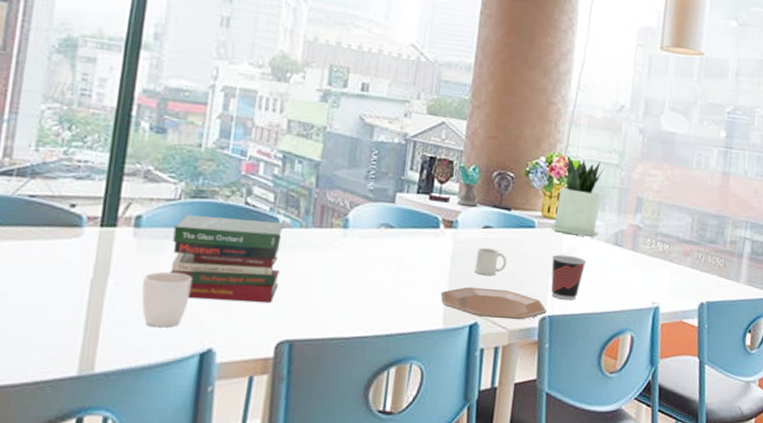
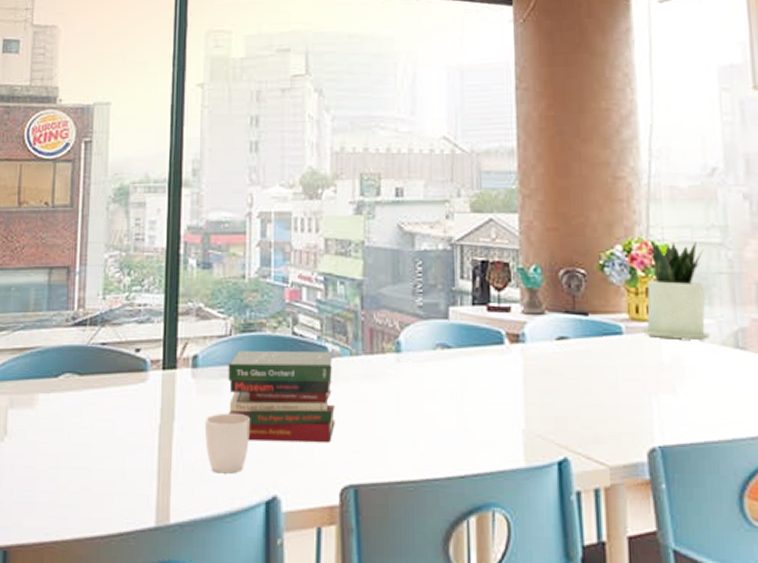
plate: present [440,287,547,320] -> none [516,413,656,453]
mug: present [475,248,507,276] -> none [553,364,594,399]
cup: present [551,254,587,300] -> none [651,366,700,425]

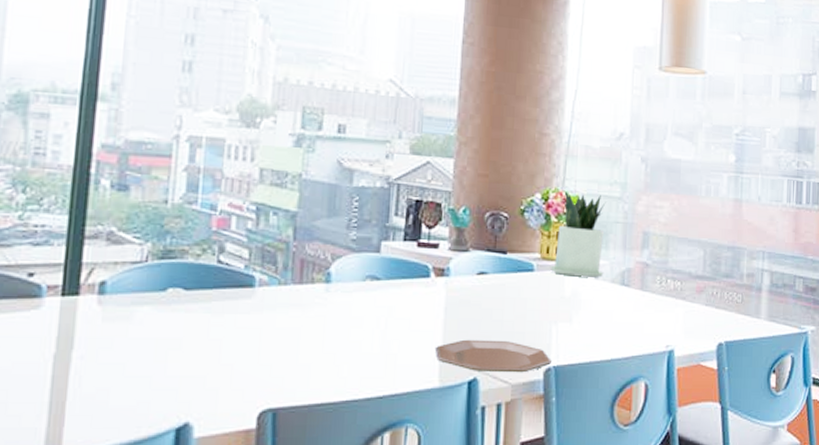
cup: present [204,412,251,474] -> none [109,341,165,403]
books: present [228,350,335,442] -> none [140,278,259,368]
plate: none [516,413,656,453] -> present [434,339,551,373]

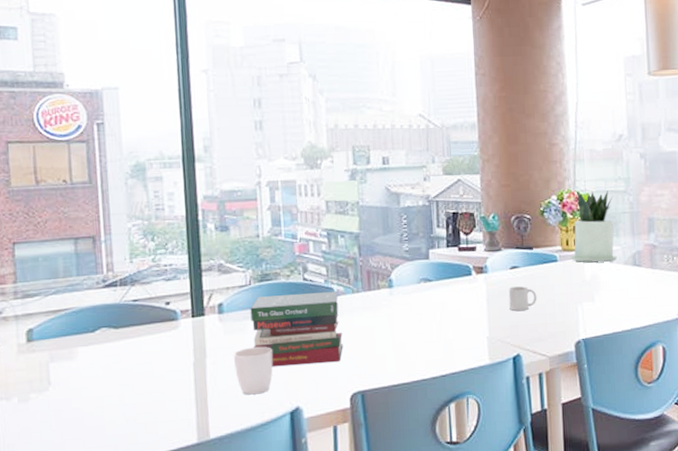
cup: none [109,341,165,403] -> present [233,346,273,395]
books: none [140,278,259,368] -> present [250,291,343,366]
plate: present [434,339,551,373] -> none [482,321,580,349]
mug: none [471,296,506,327] -> present [508,286,537,312]

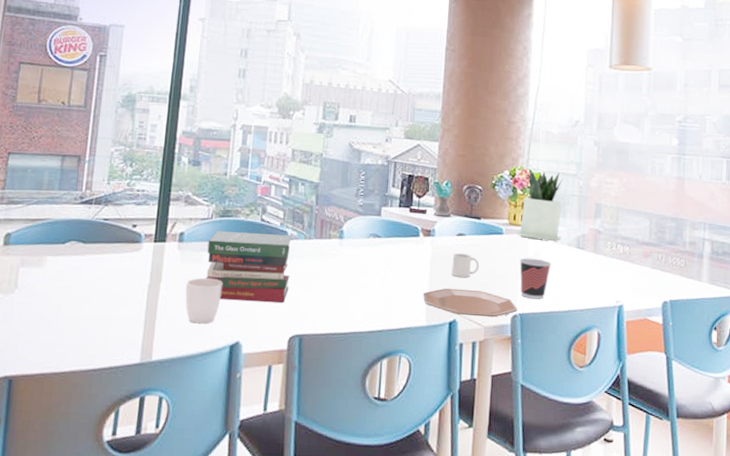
plate: none [482,321,580,349] -> present [422,288,517,318]
cup: none [577,281,610,323] -> present [520,258,552,299]

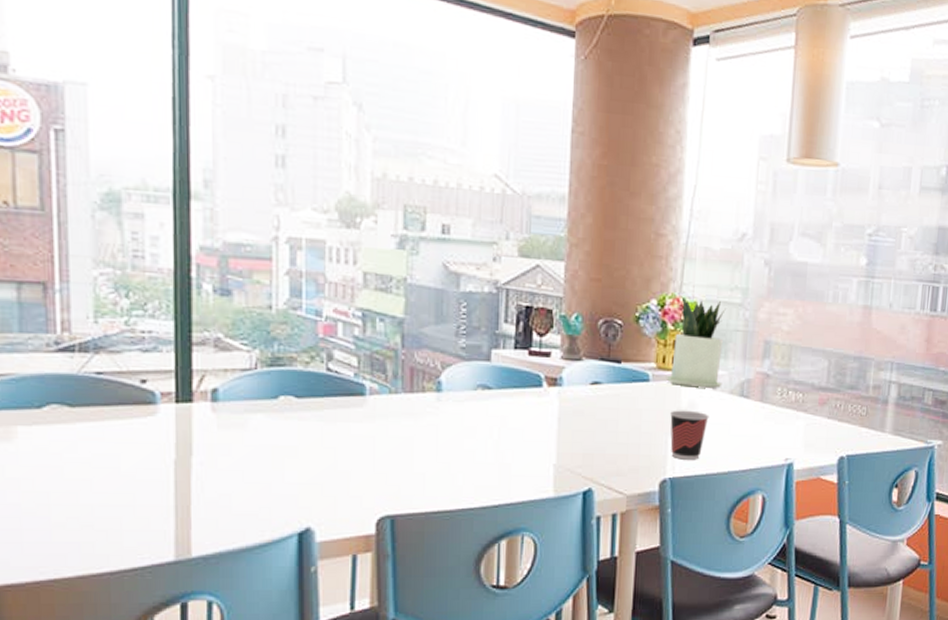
cup: present [185,277,223,324] -> none [228,448,281,508]
books: present [206,231,291,303] -> none [254,386,372,476]
plate: present [422,288,517,318] -> none [549,450,667,484]
mug: present [451,253,480,278] -> none [585,407,620,438]

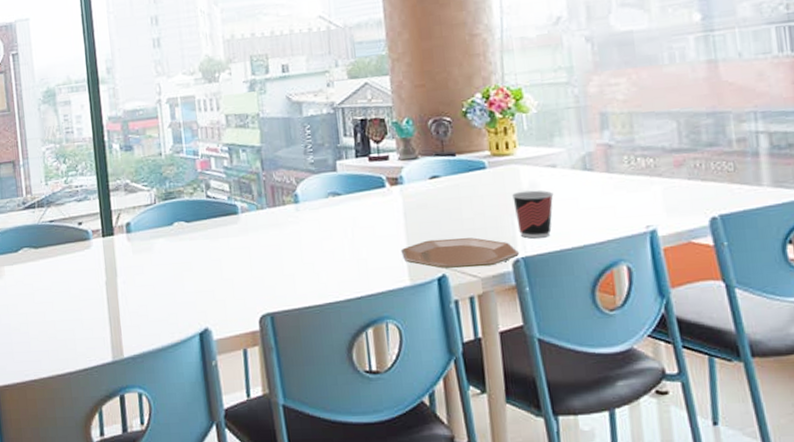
plate: none [549,450,667,484] -> present [400,237,519,269]
planter: present [665,298,726,389] -> none [501,84,562,169]

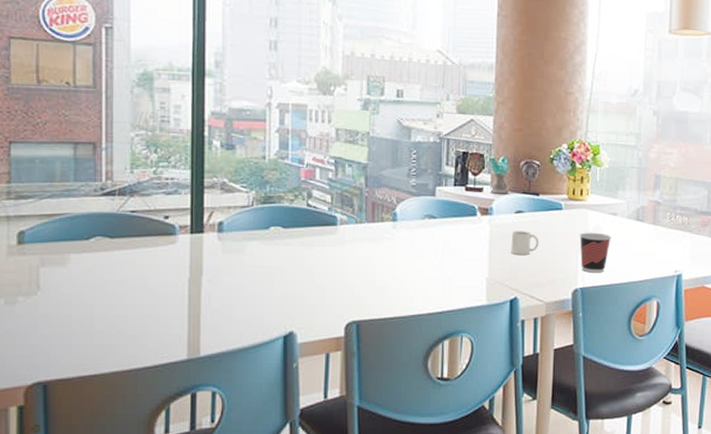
plate: present [400,237,519,269] -> none [482,266,578,293]
mug: none [428,198,464,227] -> present [511,231,539,256]

